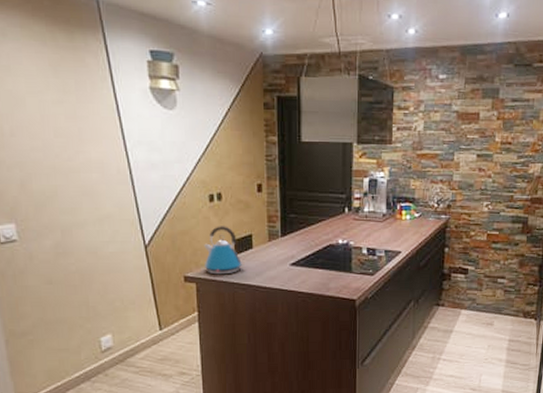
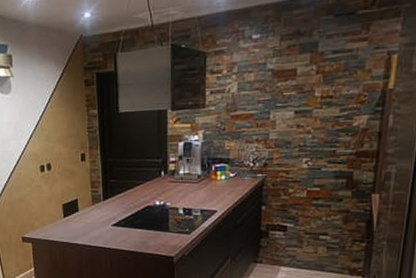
kettle: present [204,226,245,275] -> none [38,192,72,235]

